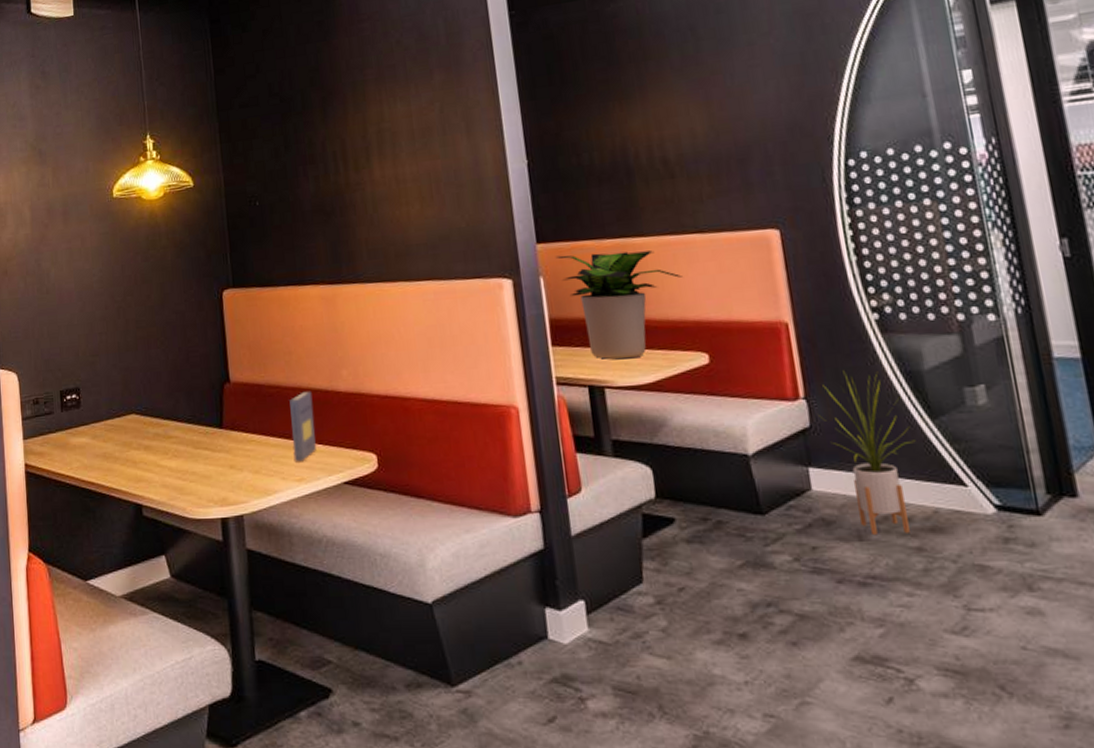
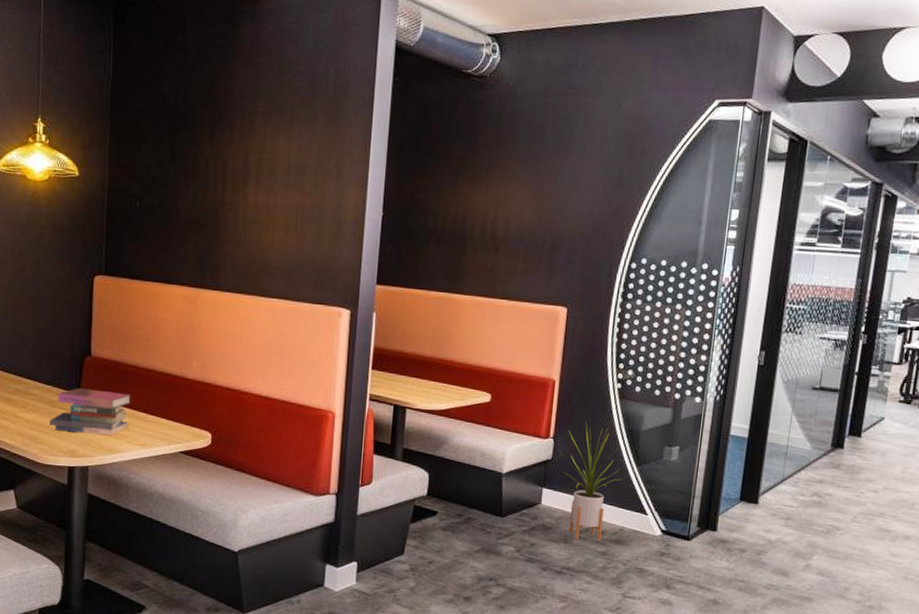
books: none [194,420,282,476] -> present [49,388,131,436]
book: present [289,391,316,462] -> none [139,373,164,431]
potted plant: present [555,250,682,360] -> none [389,297,486,389]

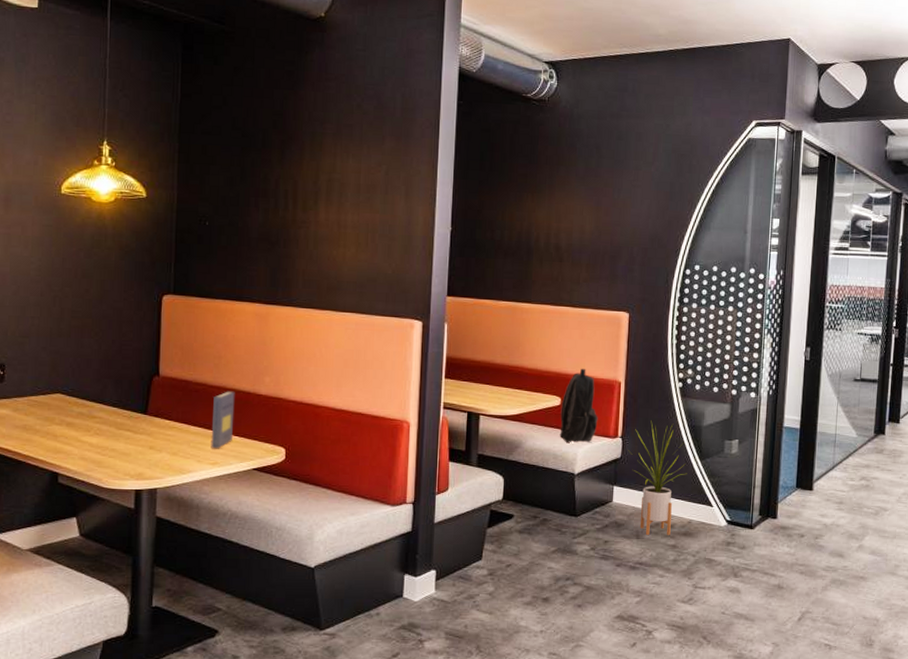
books: present [49,388,131,436] -> none [115,409,202,456]
book: none [139,373,164,431] -> present [210,391,235,449]
backpack: none [488,364,530,442] -> present [559,368,598,443]

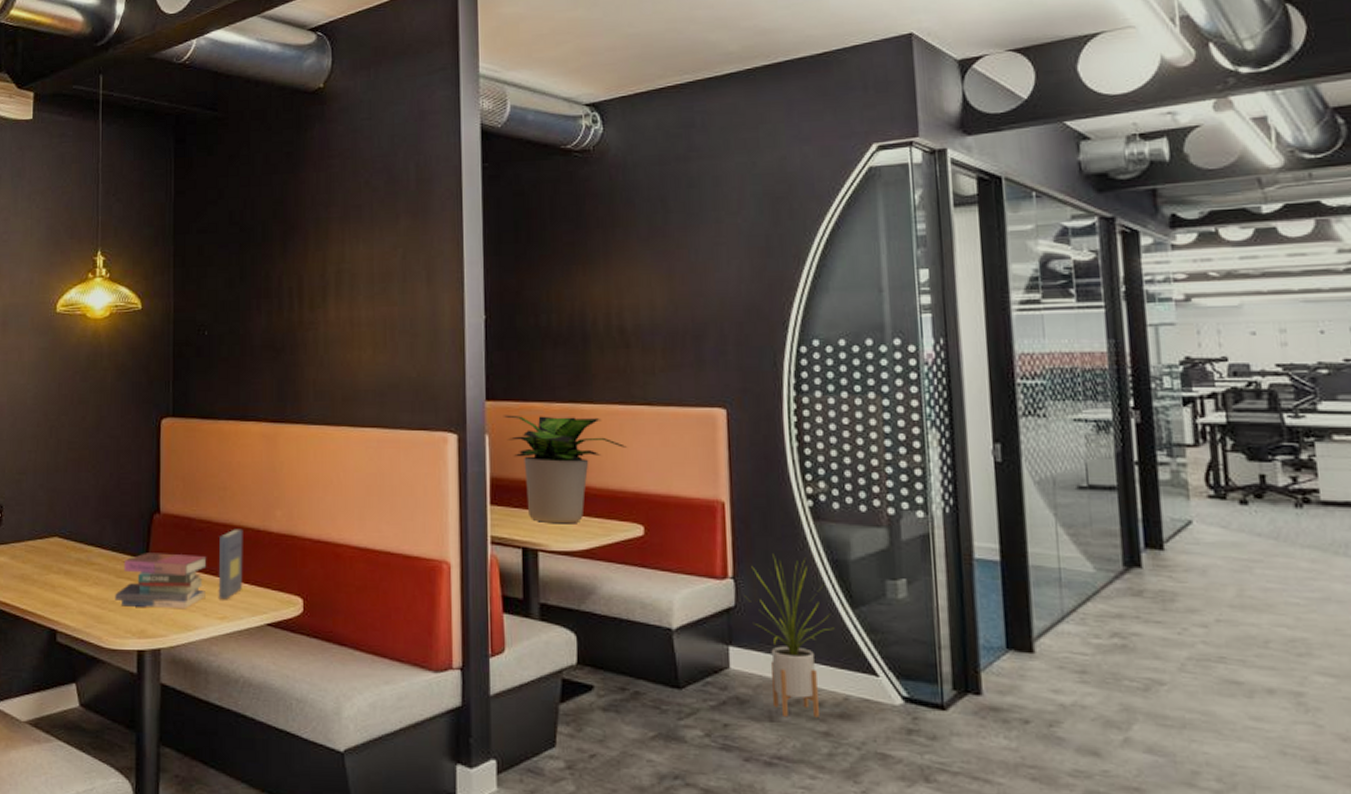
books: none [115,409,202,456] -> present [115,553,207,610]
potted plant: none [460,308,553,395] -> present [503,415,627,524]
backpack: present [559,368,598,443] -> none [645,485,698,586]

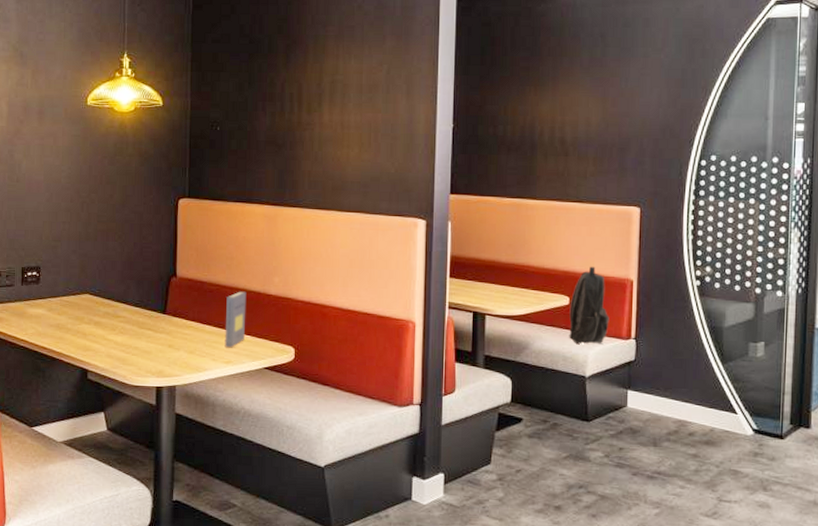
books: present [115,553,207,610] -> none [138,309,216,355]
potted plant: present [503,415,627,524] -> none [463,206,560,294]
backpack: none [645,485,698,586] -> present [569,266,609,344]
house plant: present [744,554,835,718] -> none [643,321,708,444]

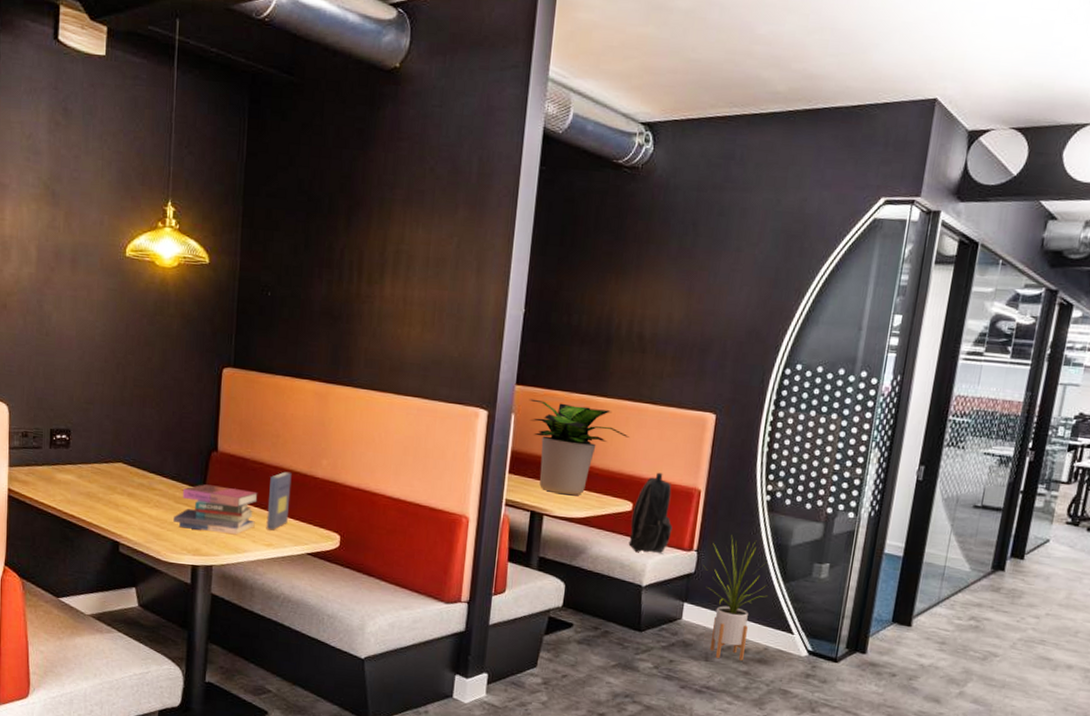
books: none [138,309,216,355] -> present [173,484,258,535]
potted plant: none [463,206,560,294] -> present [529,398,629,496]
house plant: none [643,321,708,444] -> present [703,535,768,661]

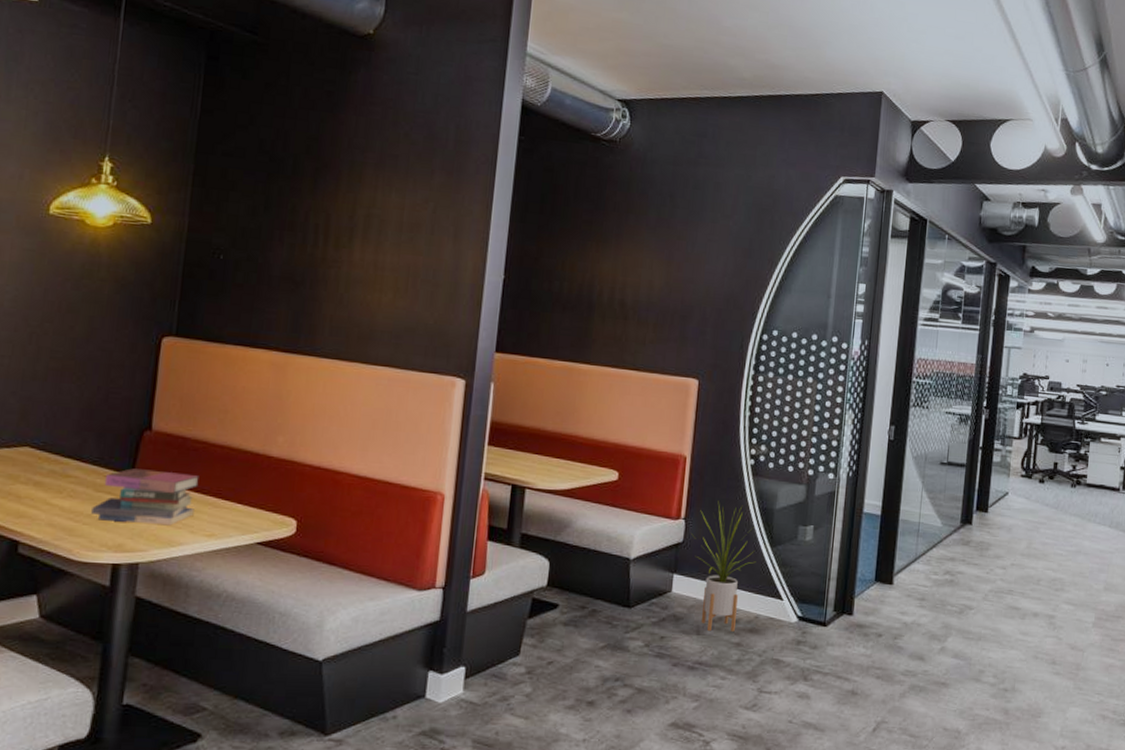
book: present [266,471,292,531] -> none [207,451,242,519]
potted plant: present [529,398,629,496] -> none [509,366,613,467]
backpack: present [628,472,673,554] -> none [615,439,660,524]

